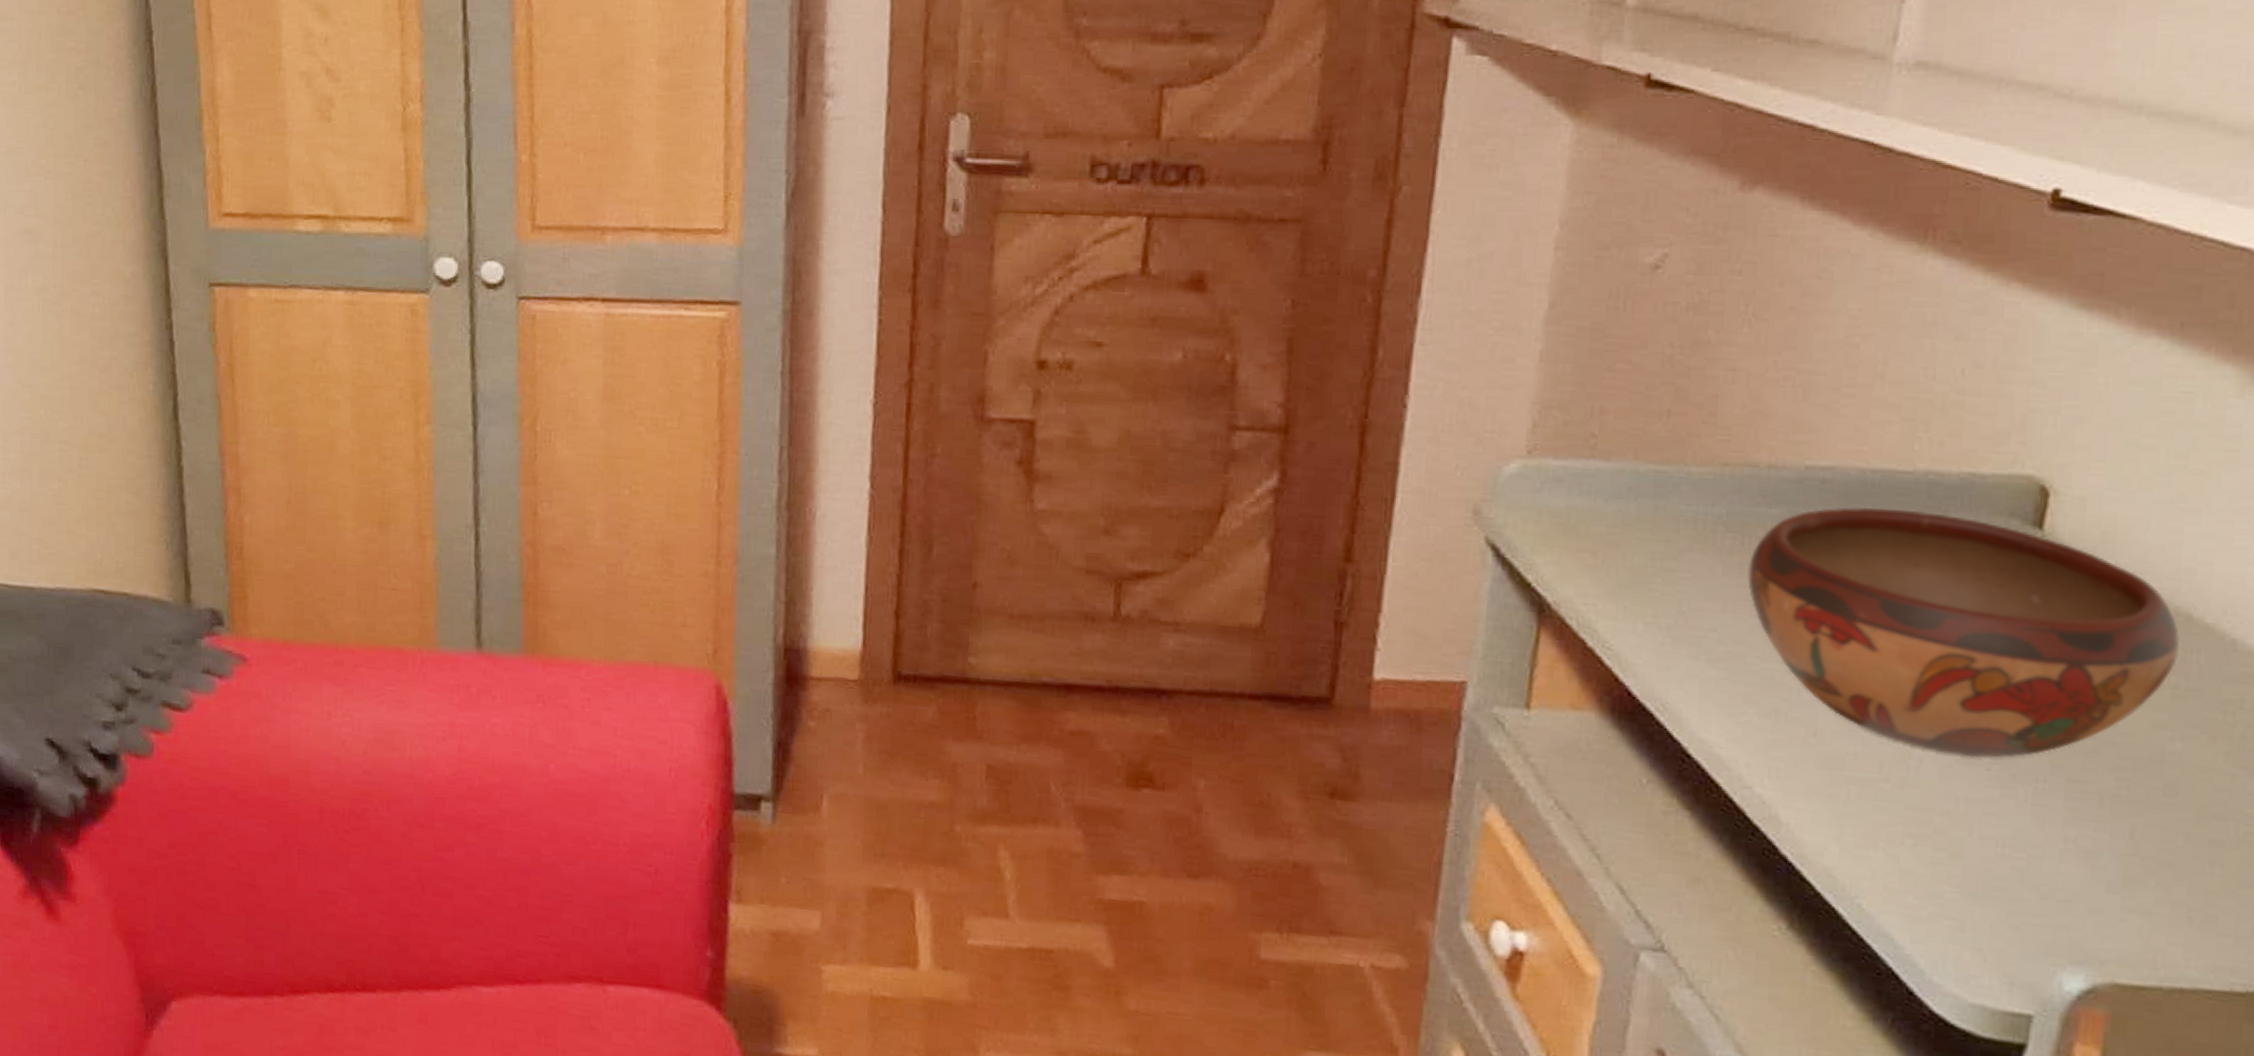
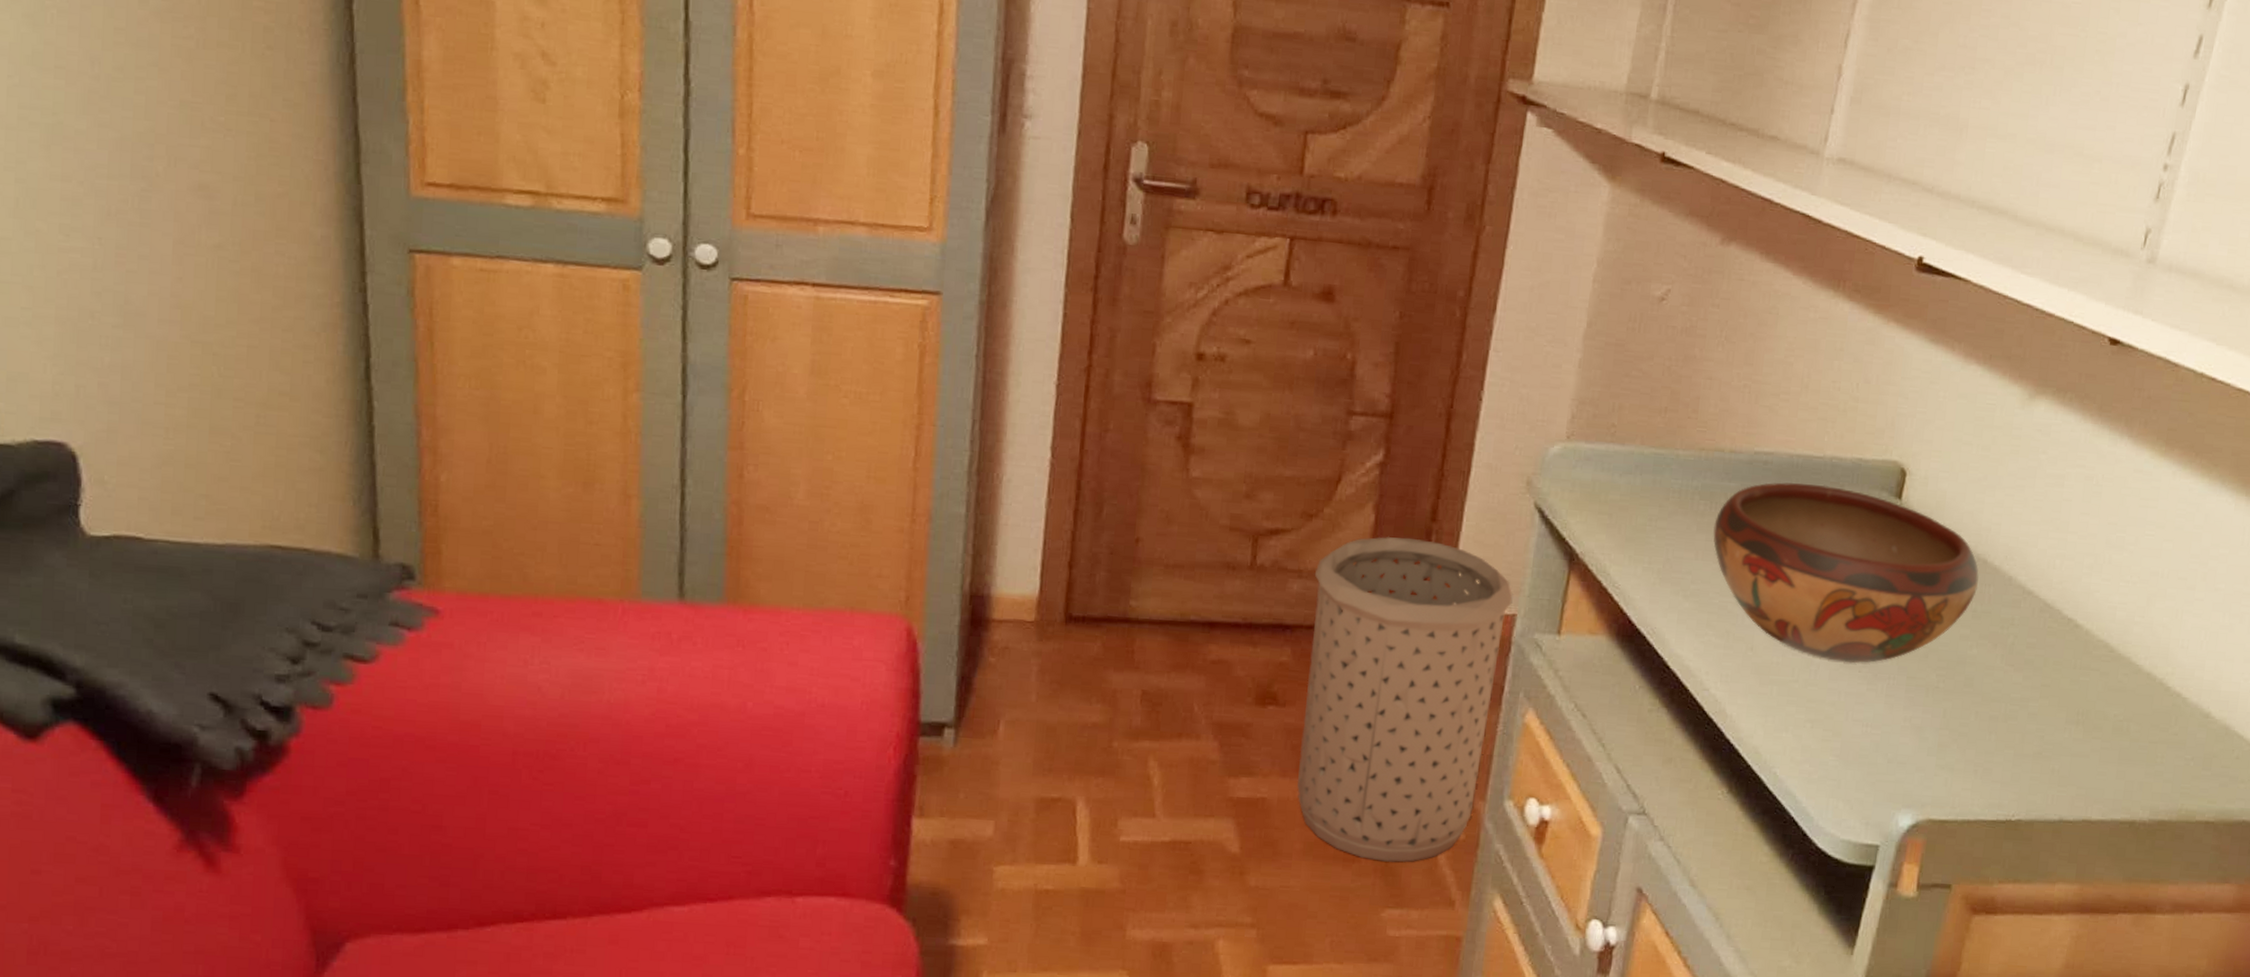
laundry basket: none [1184,581,1461,994] -> present [1297,537,1513,863]

